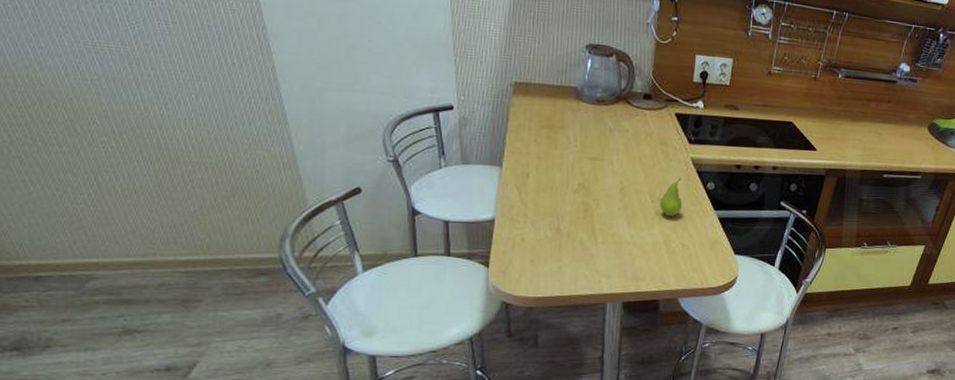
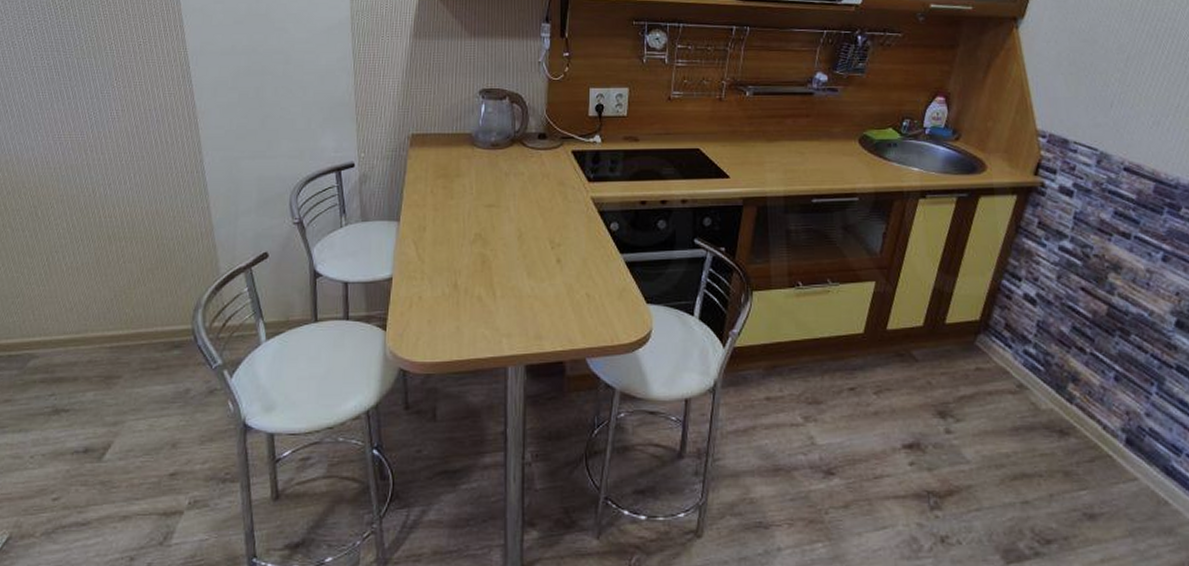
fruit: present [659,178,683,217] -> none [560,220,585,264]

